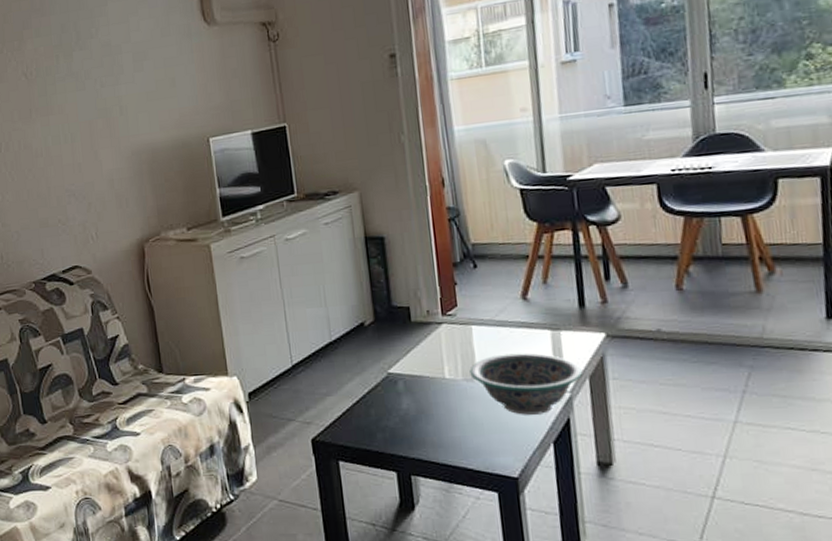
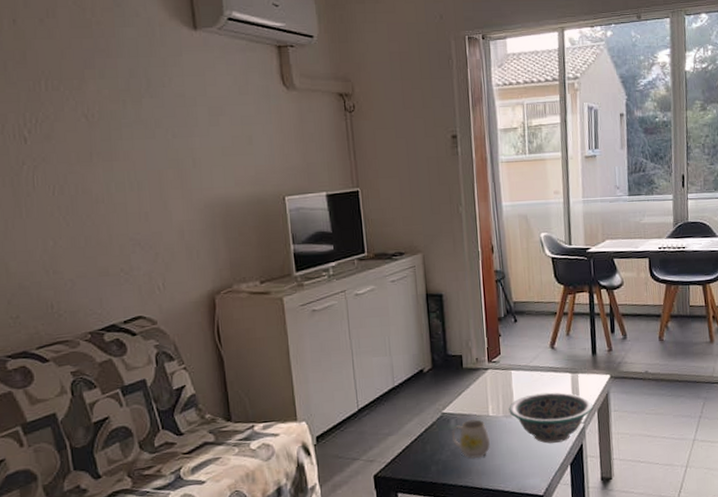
mug: none [399,382,448,427] -> present [451,419,490,458]

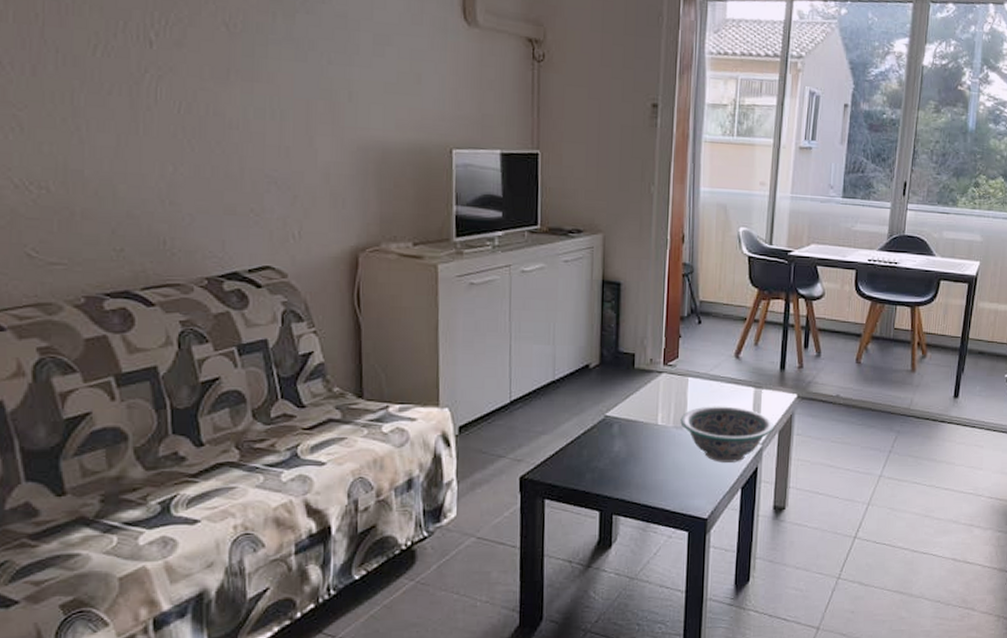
mug: present [451,419,490,458] -> none [612,427,655,470]

